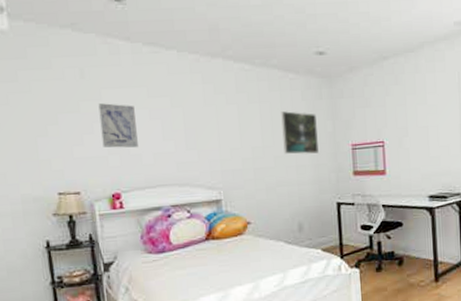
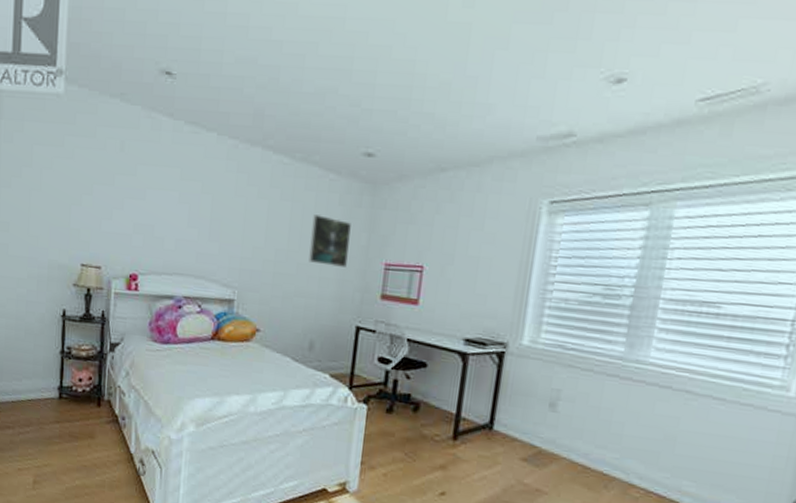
wall art: present [98,103,138,148] -> none [129,179,166,231]

